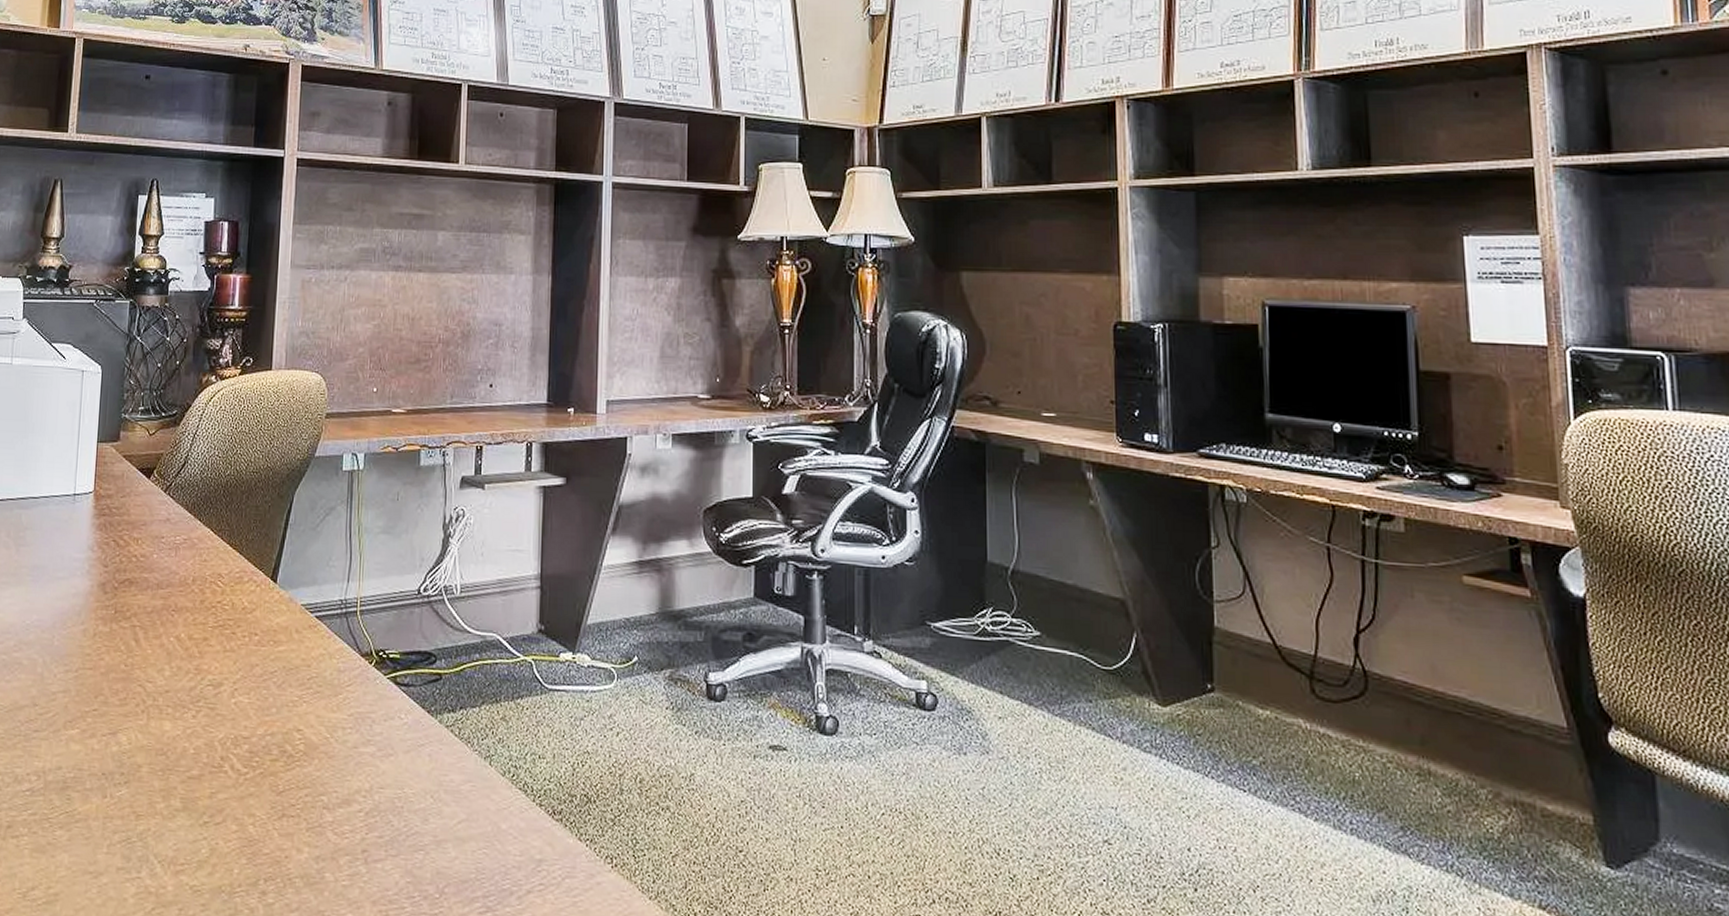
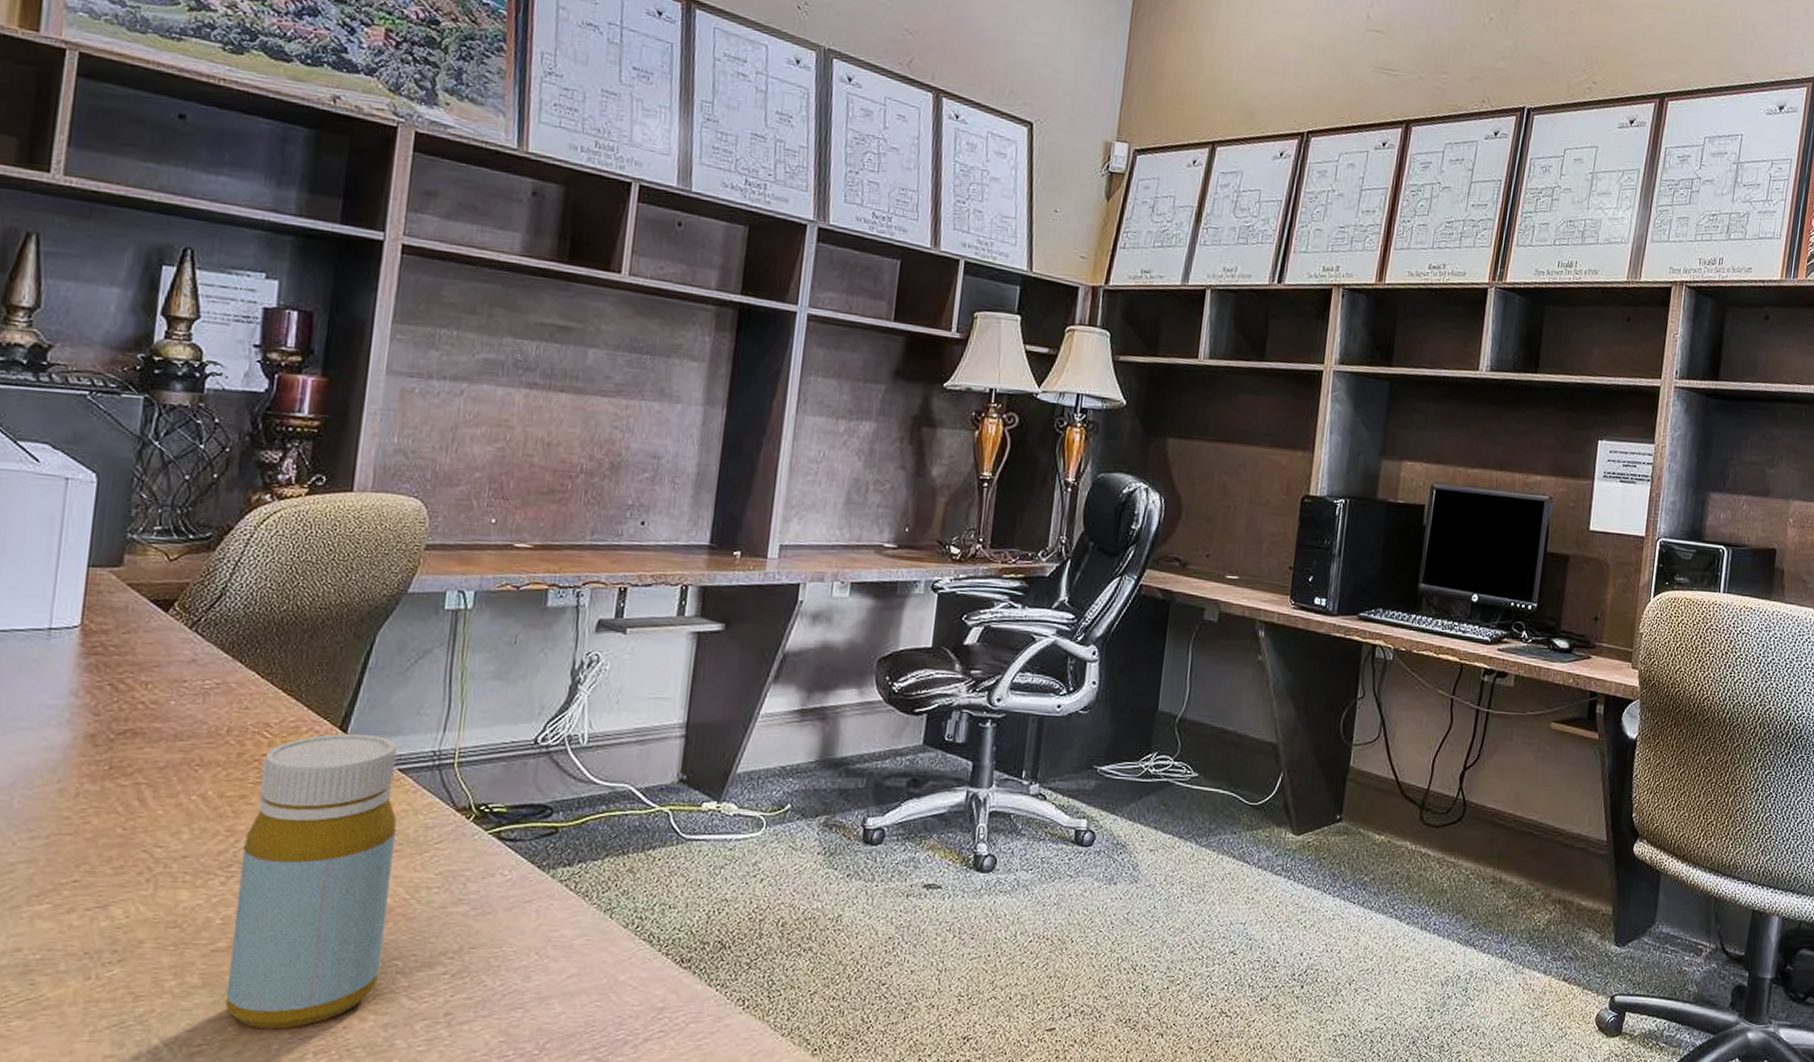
bottle: none [199,583,317,855] -> present [225,733,397,1029]

